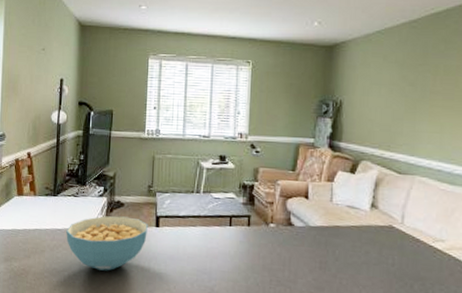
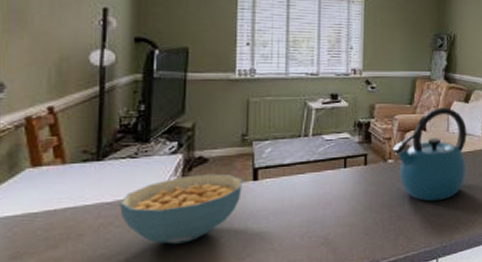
kettle: none [273,176,352,274] -> present [391,107,467,202]

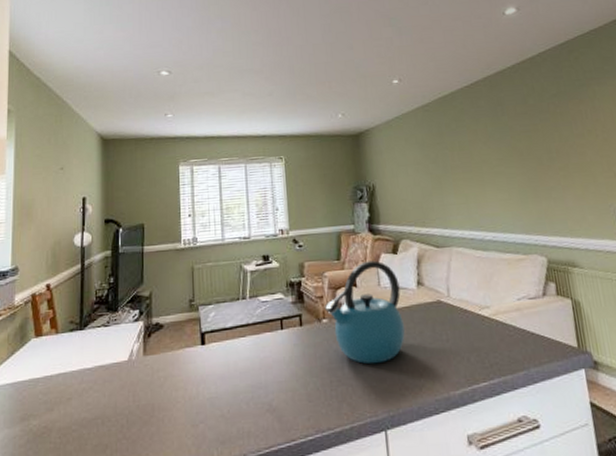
cereal bowl: present [120,174,242,244] -> none [97,339,192,409]

